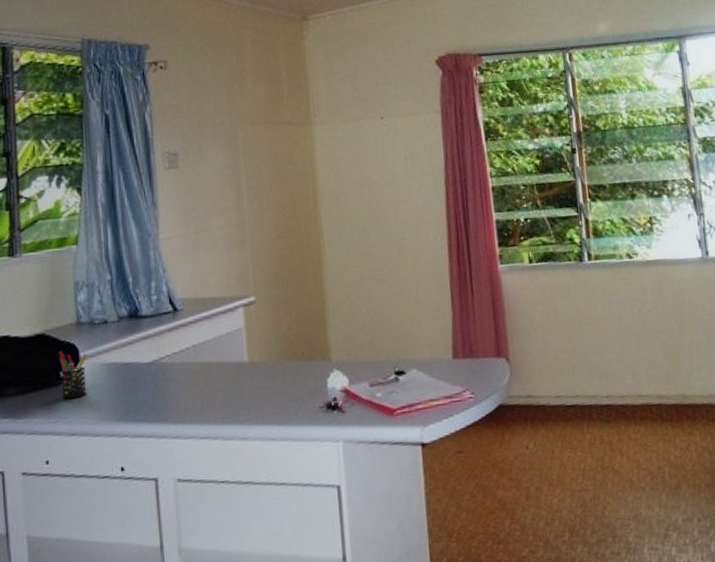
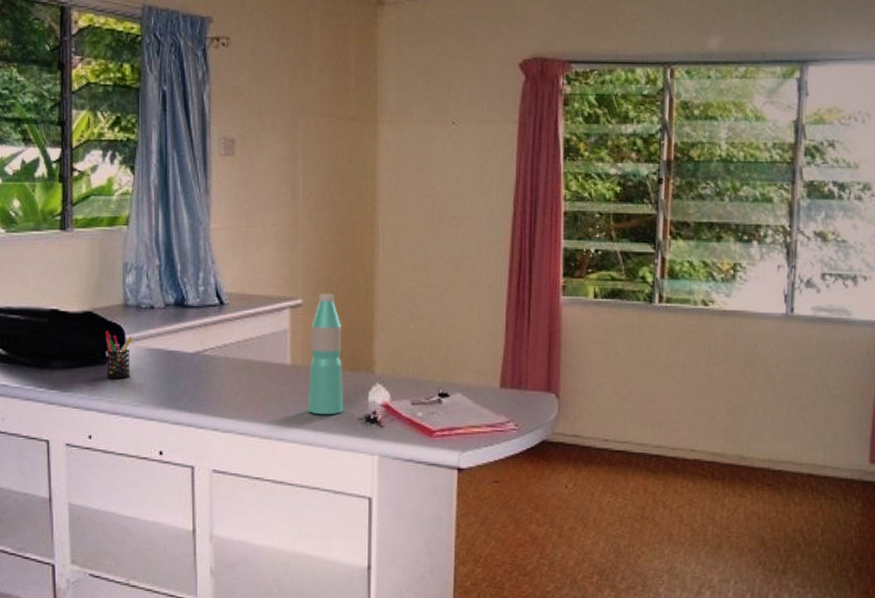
water bottle: none [265,287,305,408] -> present [307,293,344,414]

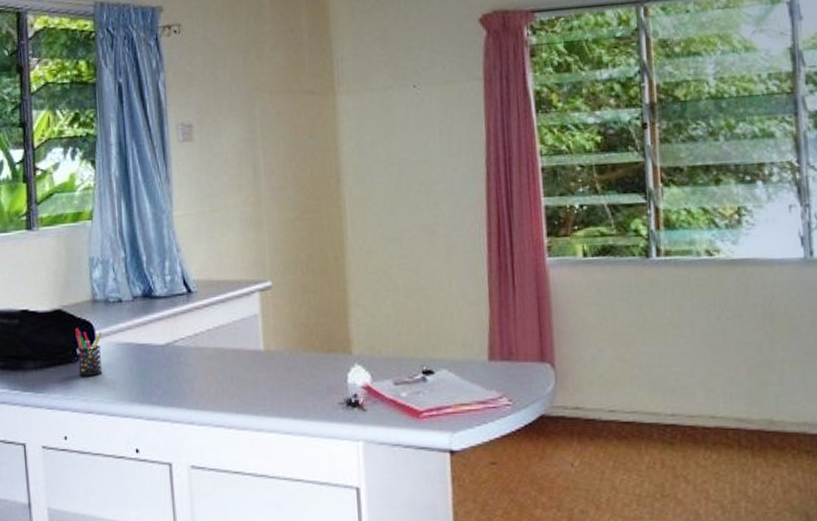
water bottle: present [307,293,344,414] -> none [282,273,323,401]

